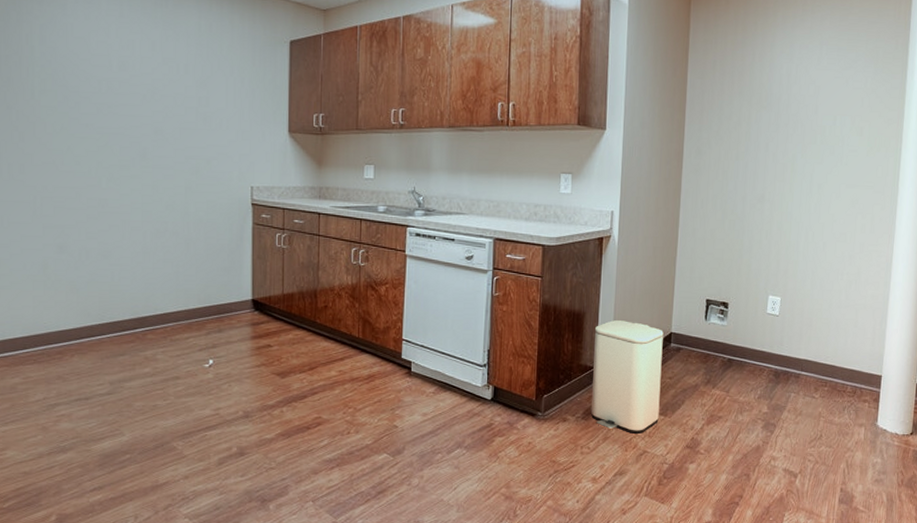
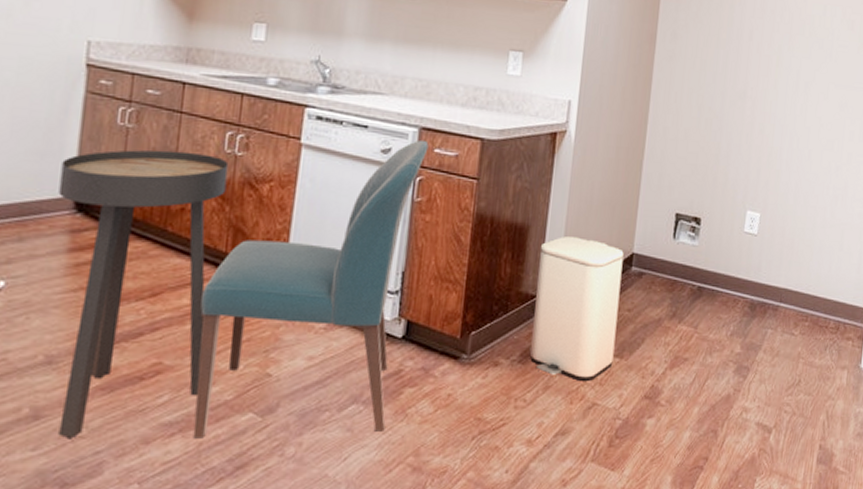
table: none [242,264,355,469] -> present [58,149,229,438]
chair: none [344,248,502,471] -> present [193,139,429,439]

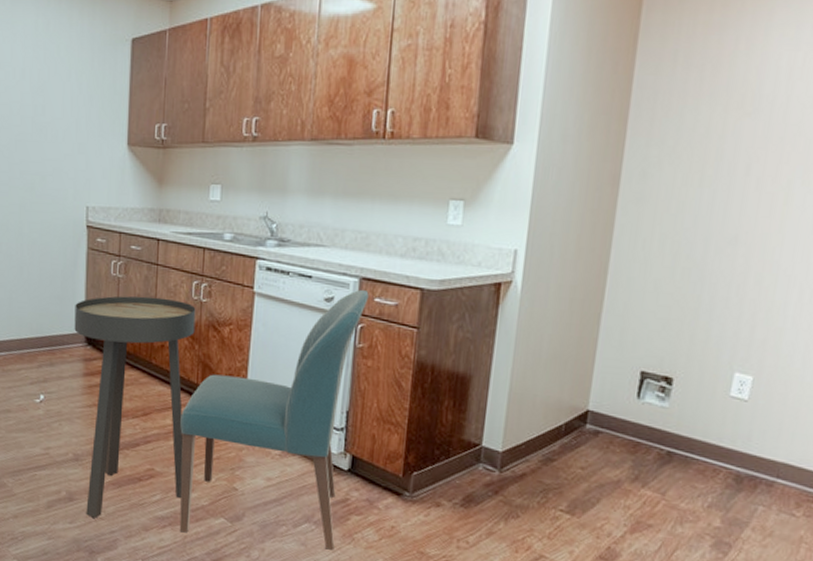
pedal bin: present [529,237,624,381] -> none [472,388,577,533]

